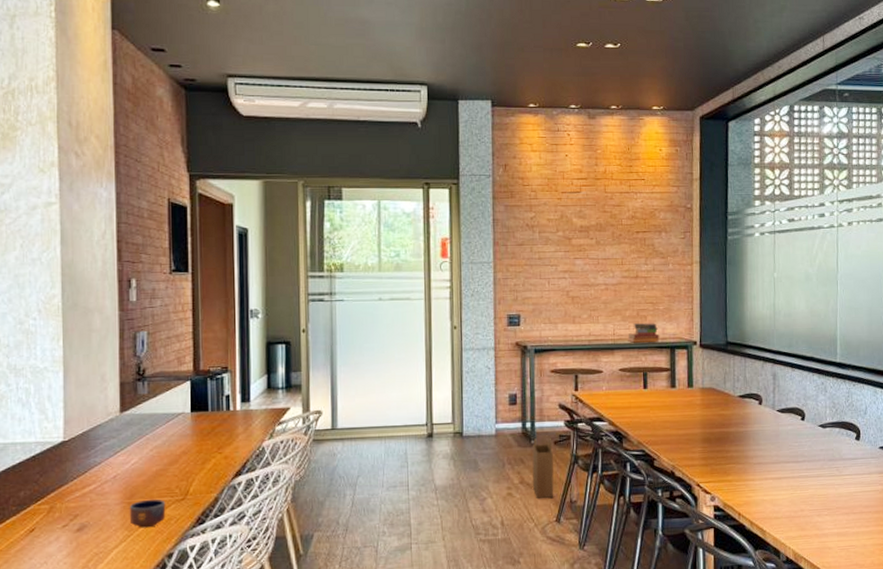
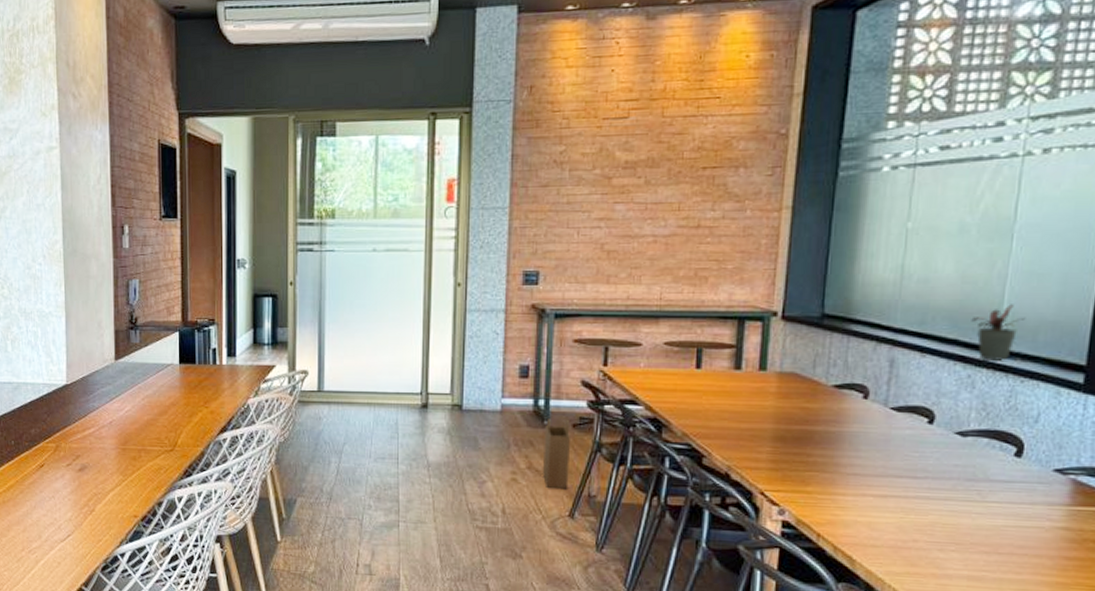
mug: present [129,499,166,528] -> none [123,447,156,475]
books: present [628,323,659,343] -> none [679,286,724,312]
potted plant: none [819,330,851,371] -> present [971,304,1026,361]

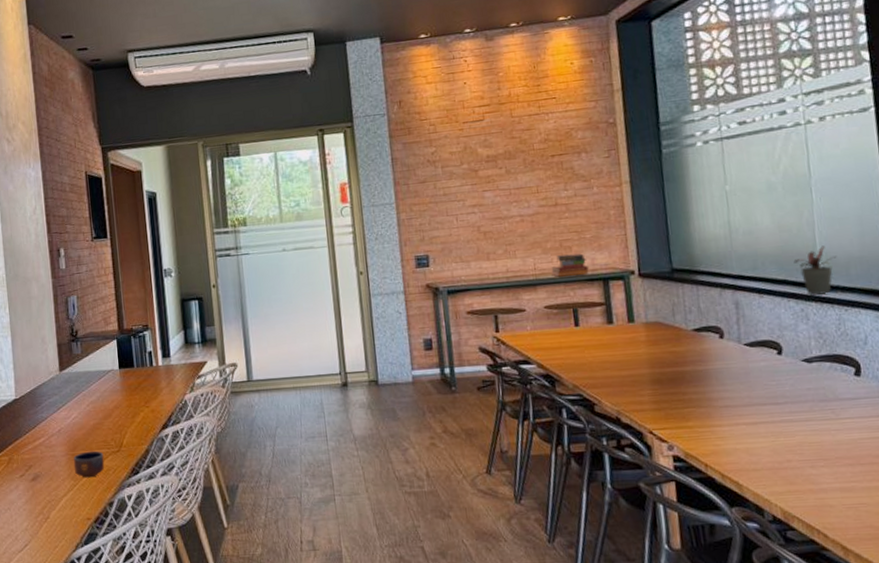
mug: none [123,447,156,475] -> present [73,451,105,478]
shopping bag: present [543,418,570,490] -> none [453,383,482,449]
books: none [679,286,724,312] -> present [551,253,589,277]

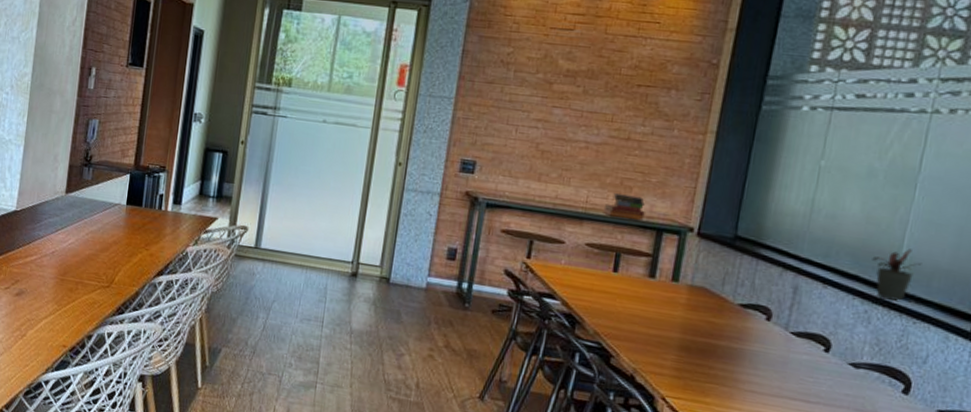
mug: present [73,451,105,478] -> none [59,279,93,307]

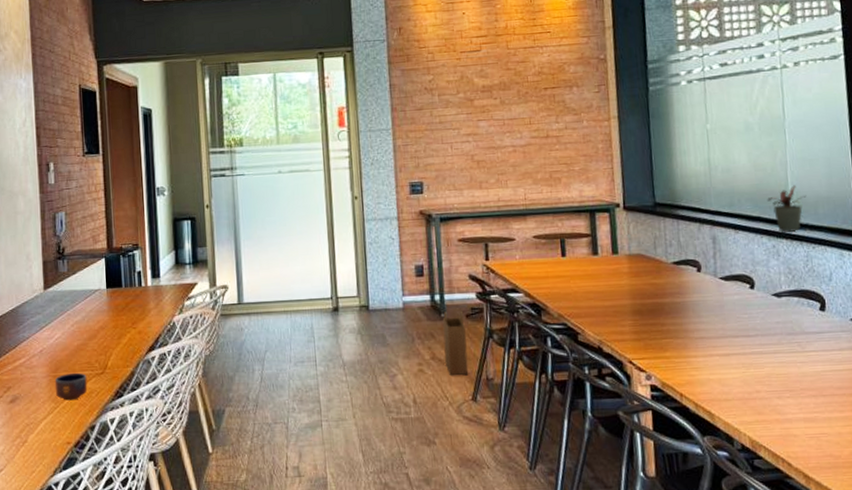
mug: none [59,279,93,307] -> present [54,372,88,401]
shopping bag: none [458,301,489,372] -> present [442,310,469,376]
books: present [603,193,645,221] -> none [541,185,577,207]

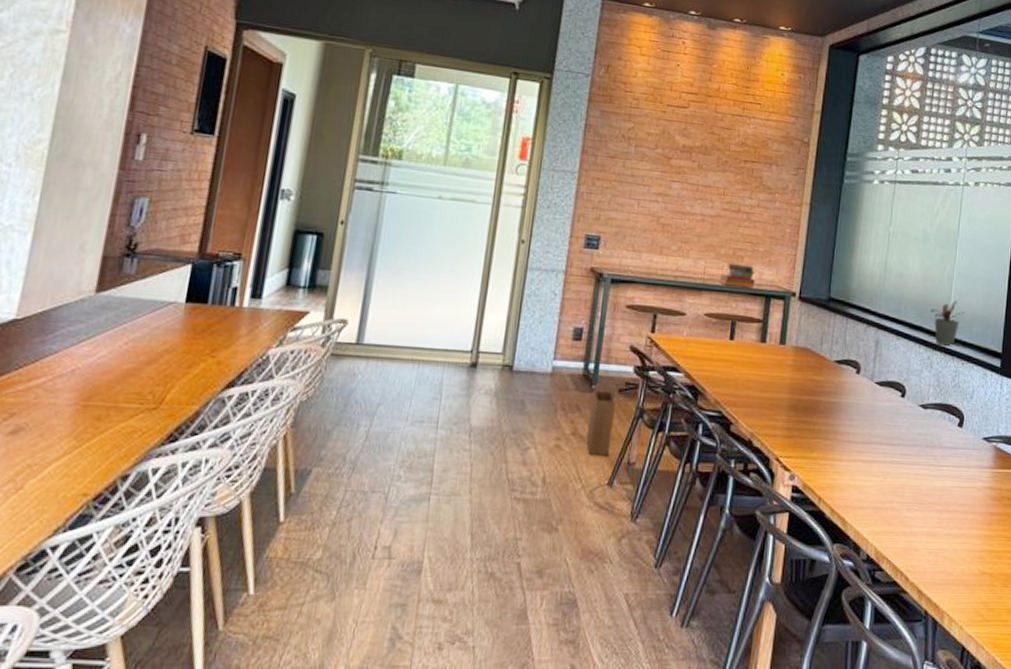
mug: present [54,372,88,401] -> none [80,403,132,440]
books: none [541,185,577,207] -> present [719,263,755,289]

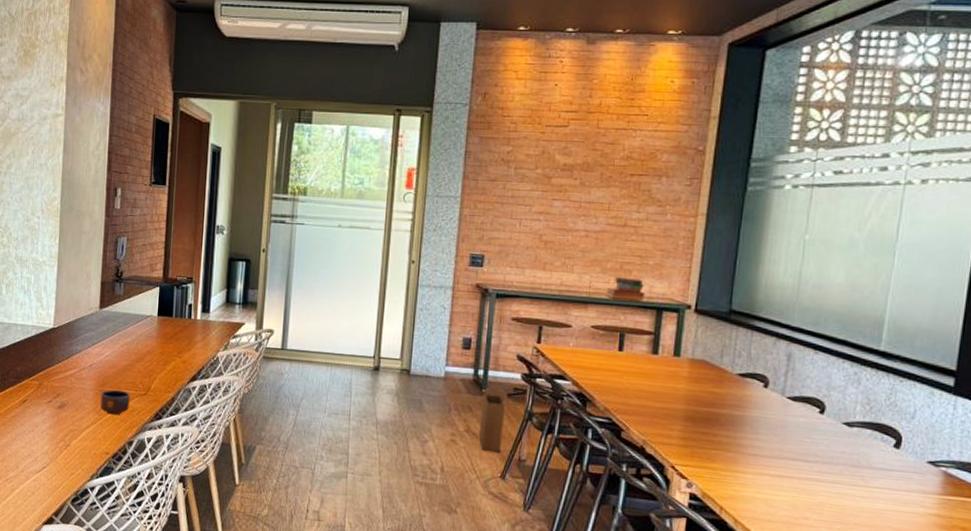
mug: none [80,403,132,440] -> present [100,389,131,415]
potted plant: present [930,300,965,346] -> none [858,312,905,362]

